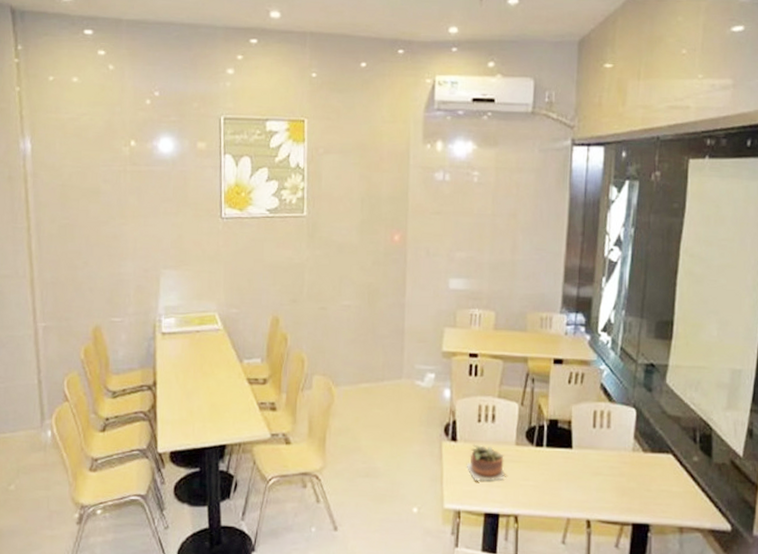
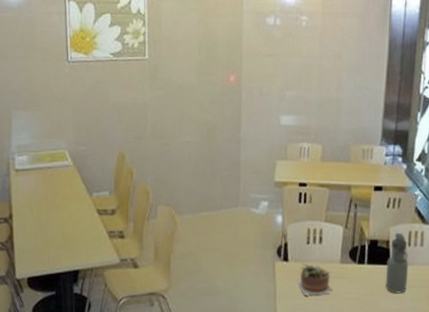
water bottle: none [567,412,594,482] -> present [385,233,409,293]

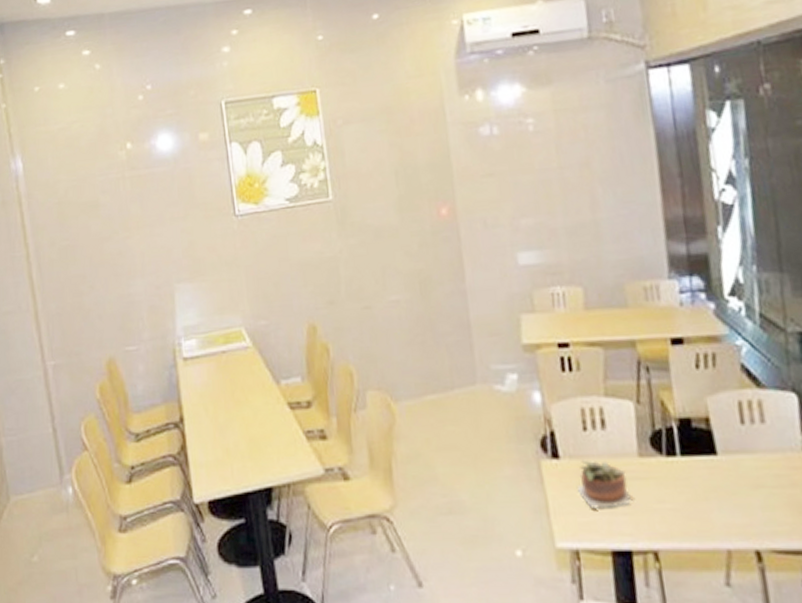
water bottle: present [385,233,409,293] -> none [711,405,752,499]

